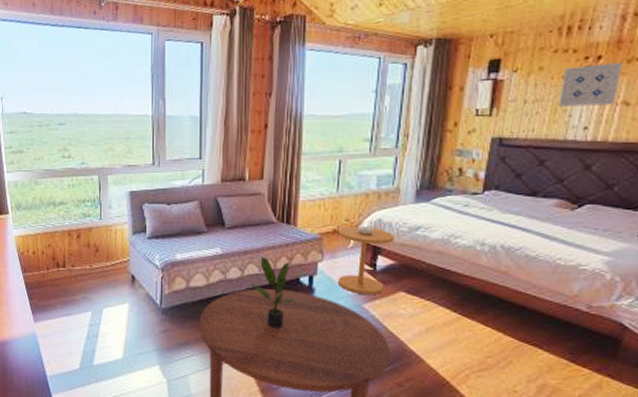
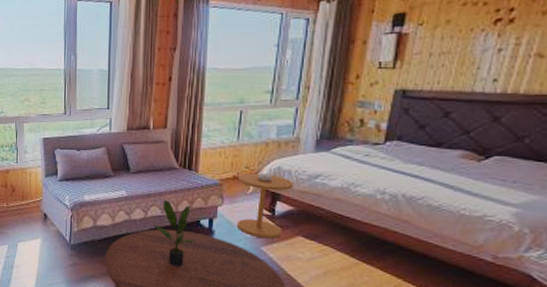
wall art: present [559,62,623,107] -> none [466,13,538,59]

